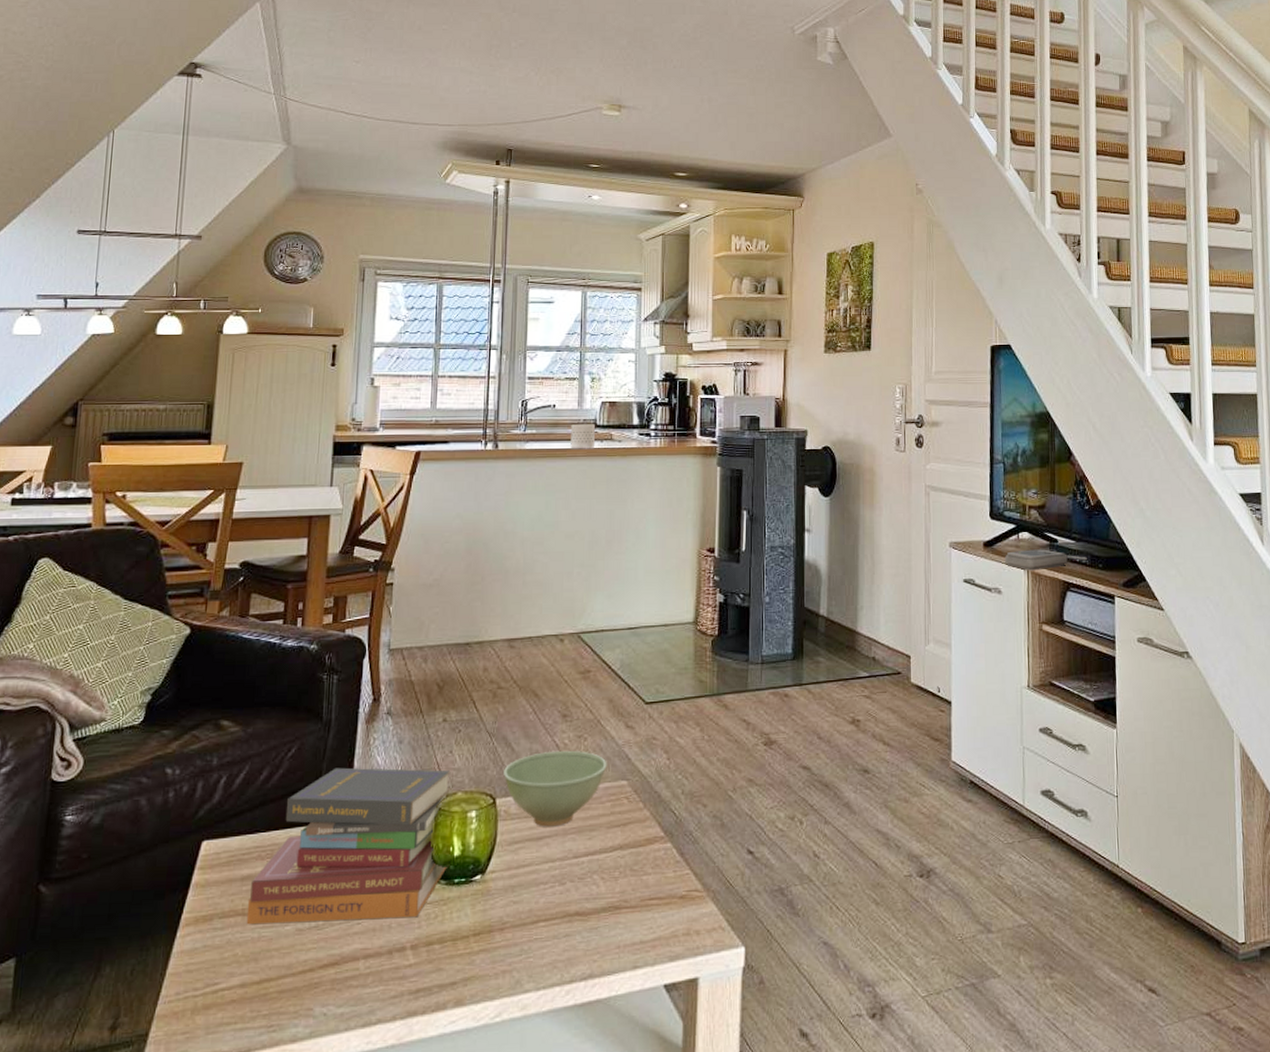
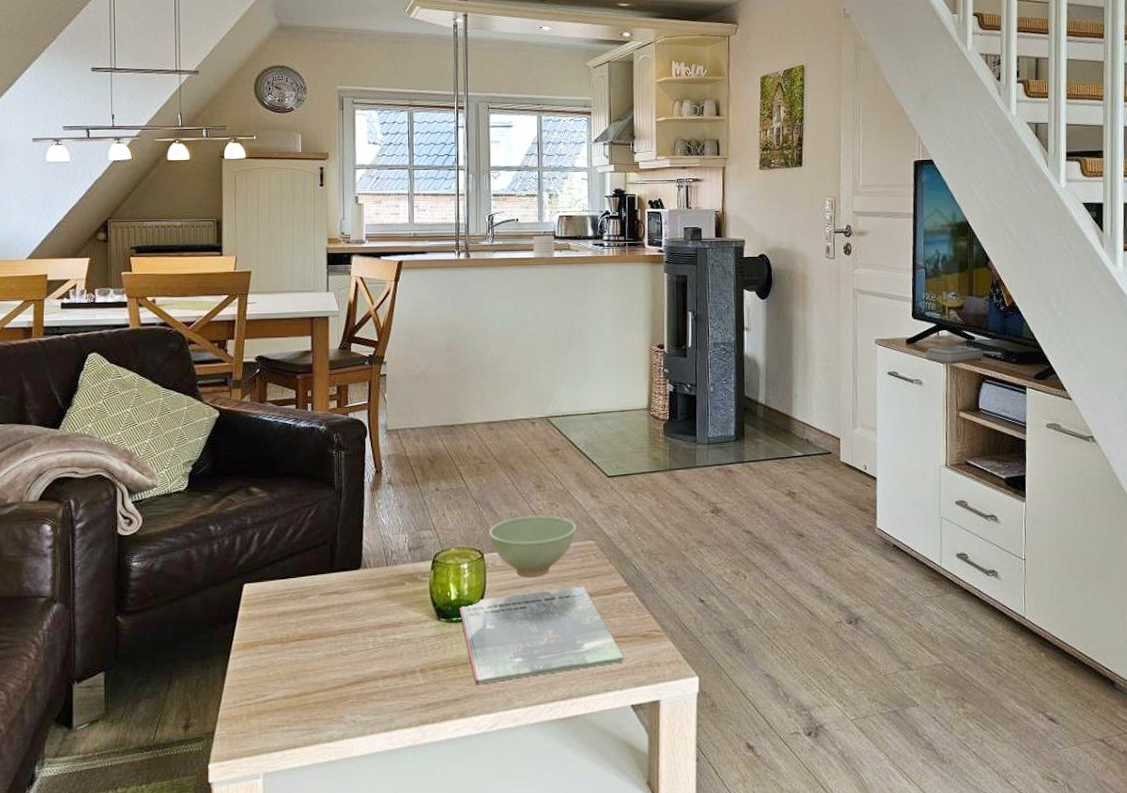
books: present [246,767,451,925] -> none [285,527,447,651]
magazine: none [462,837,657,963] -> present [458,586,624,685]

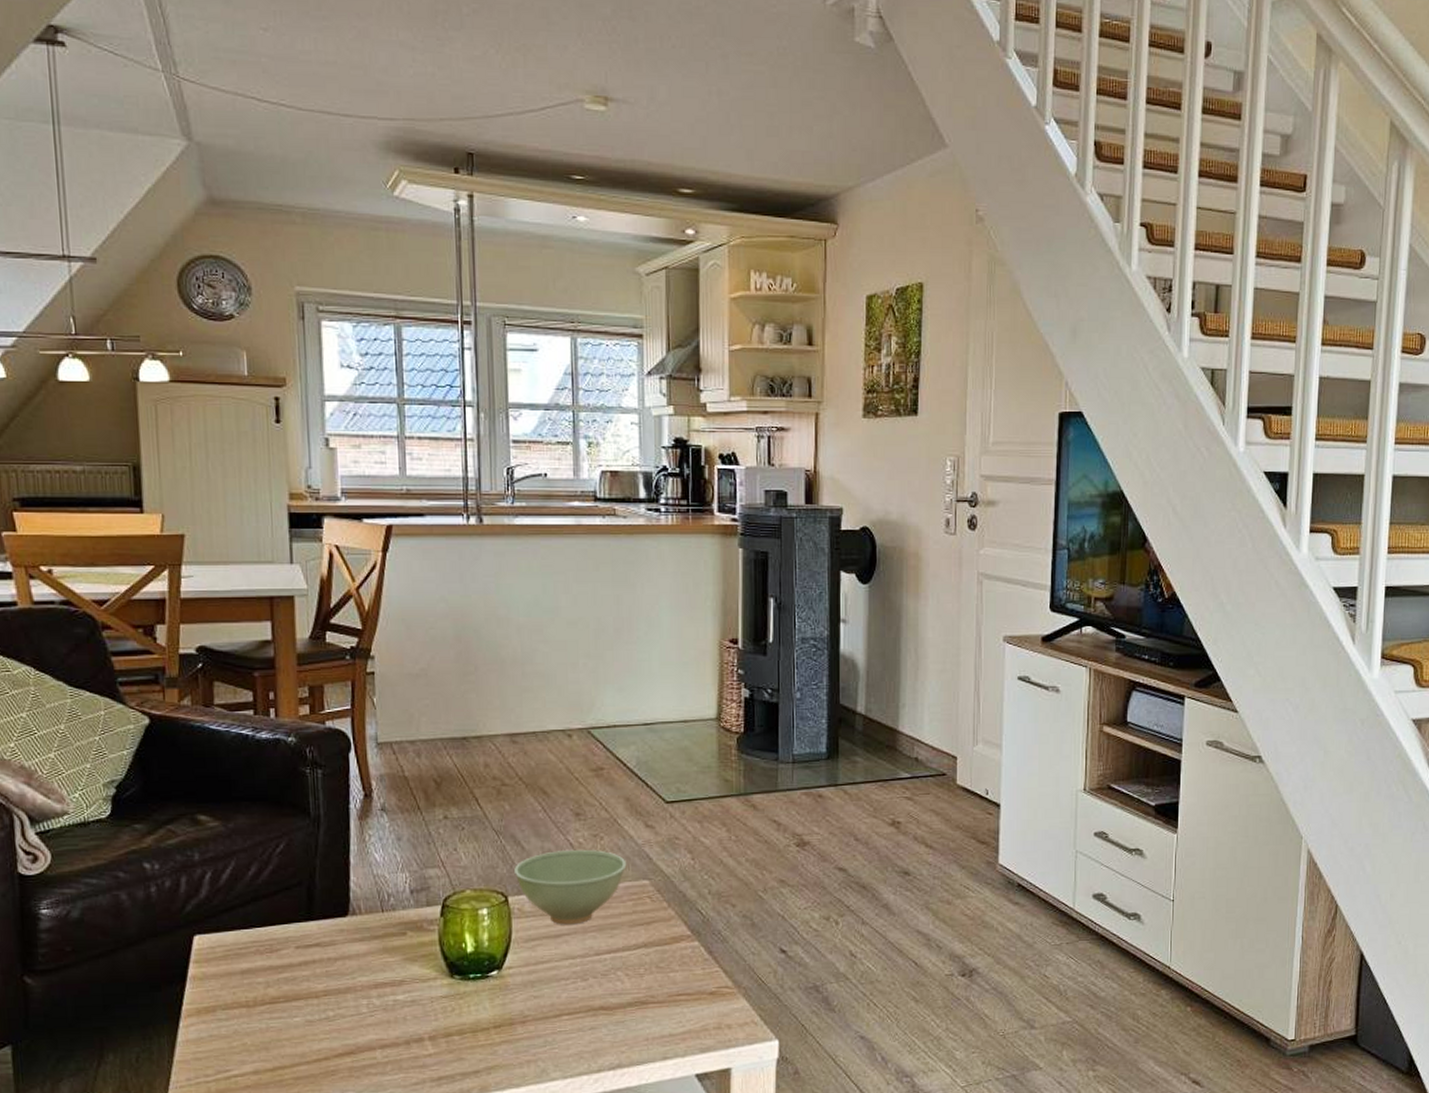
magazine: present [458,586,624,685] -> none [477,935,687,1053]
mug: present [533,236,554,258] -> none [567,497,595,526]
game console: present [925,345,1001,365] -> none [1064,645,1157,668]

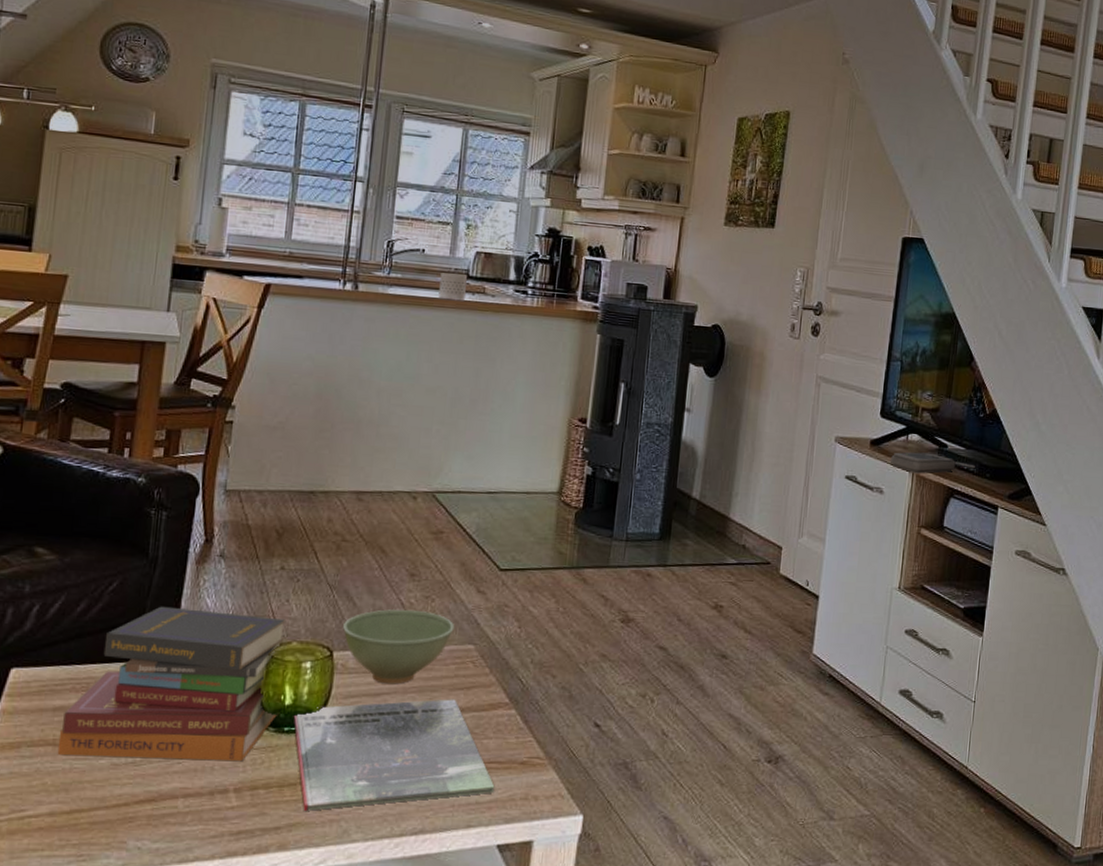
books: none [250,864,462,1016] -> present [57,606,286,762]
magazine: none [477,935,687,1053] -> present [293,699,495,811]
mug: none [567,497,595,526] -> present [438,272,467,301]
game console: none [1064,645,1157,668] -> present [889,452,975,474]

